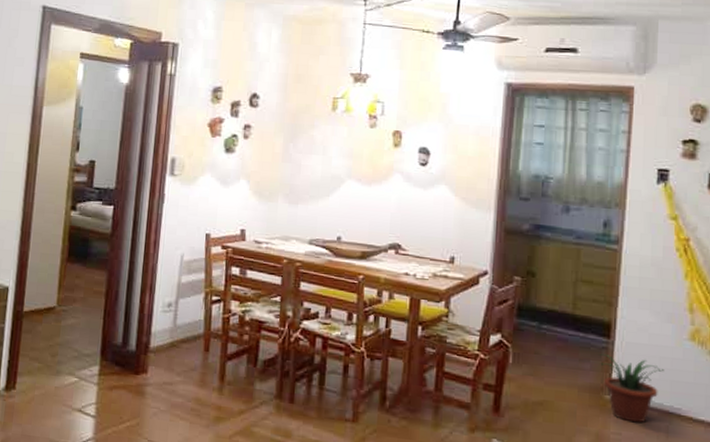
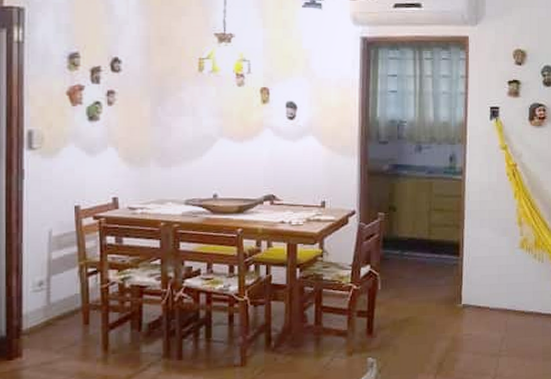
potted plant: present [599,353,665,423] -> none [451,269,502,323]

